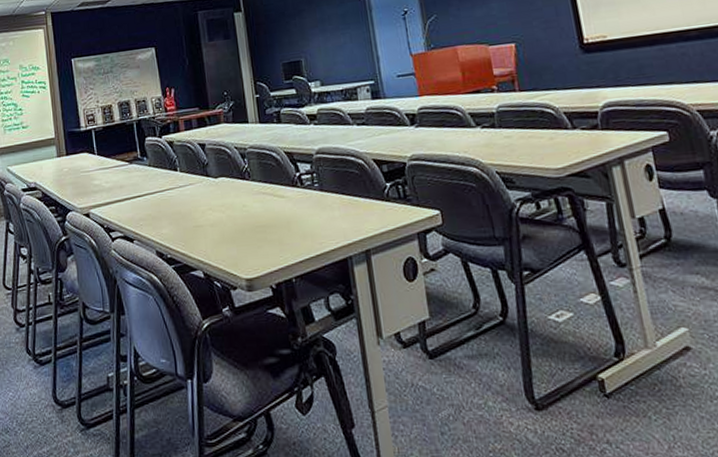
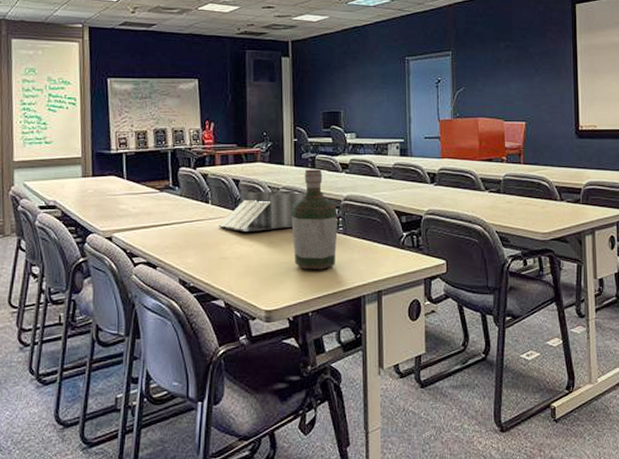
desk organizer: none [189,147,294,198] -> present [218,190,324,233]
bottle: none [261,123,315,233] -> present [291,169,338,270]

